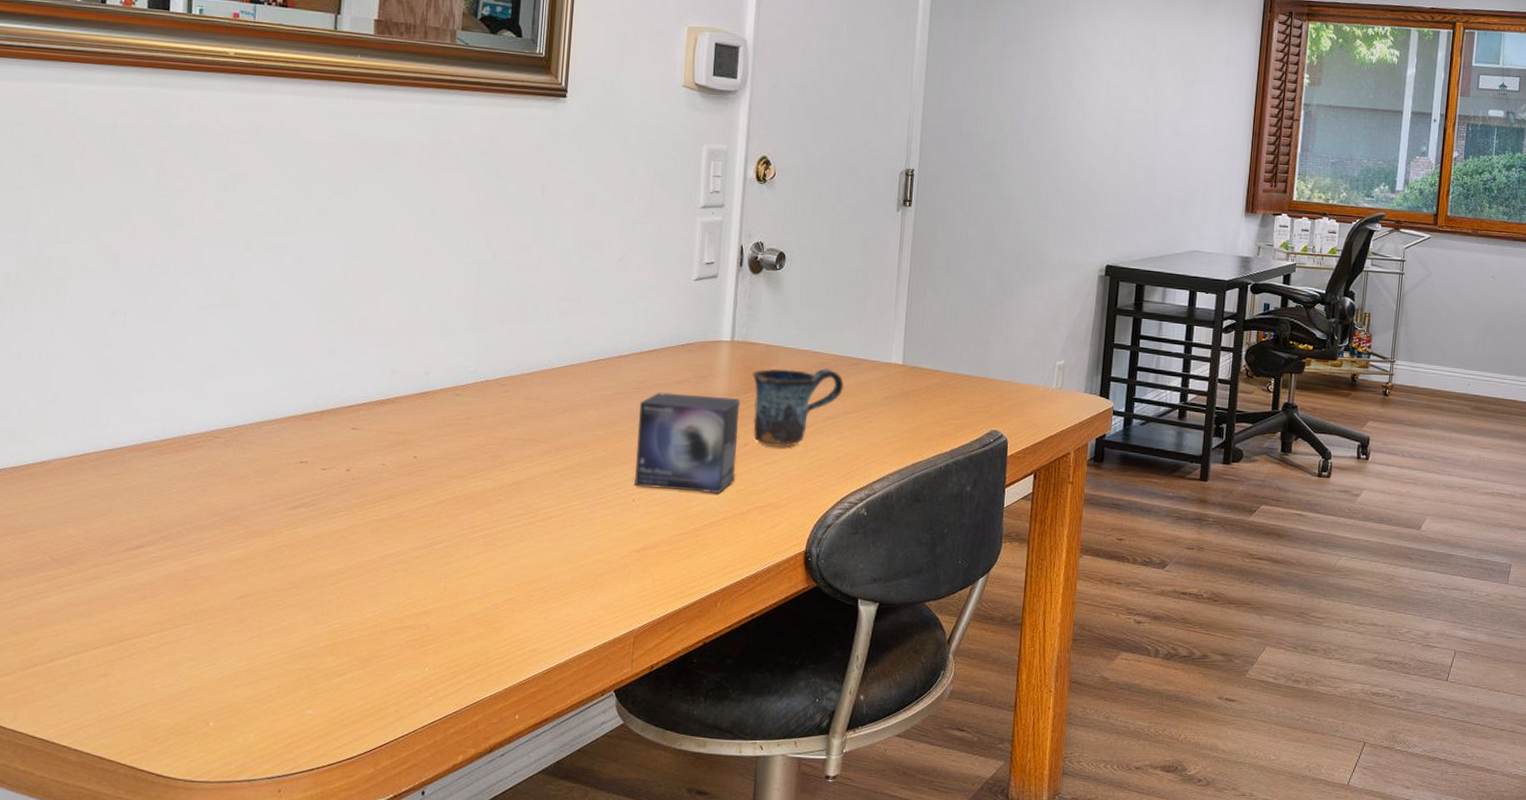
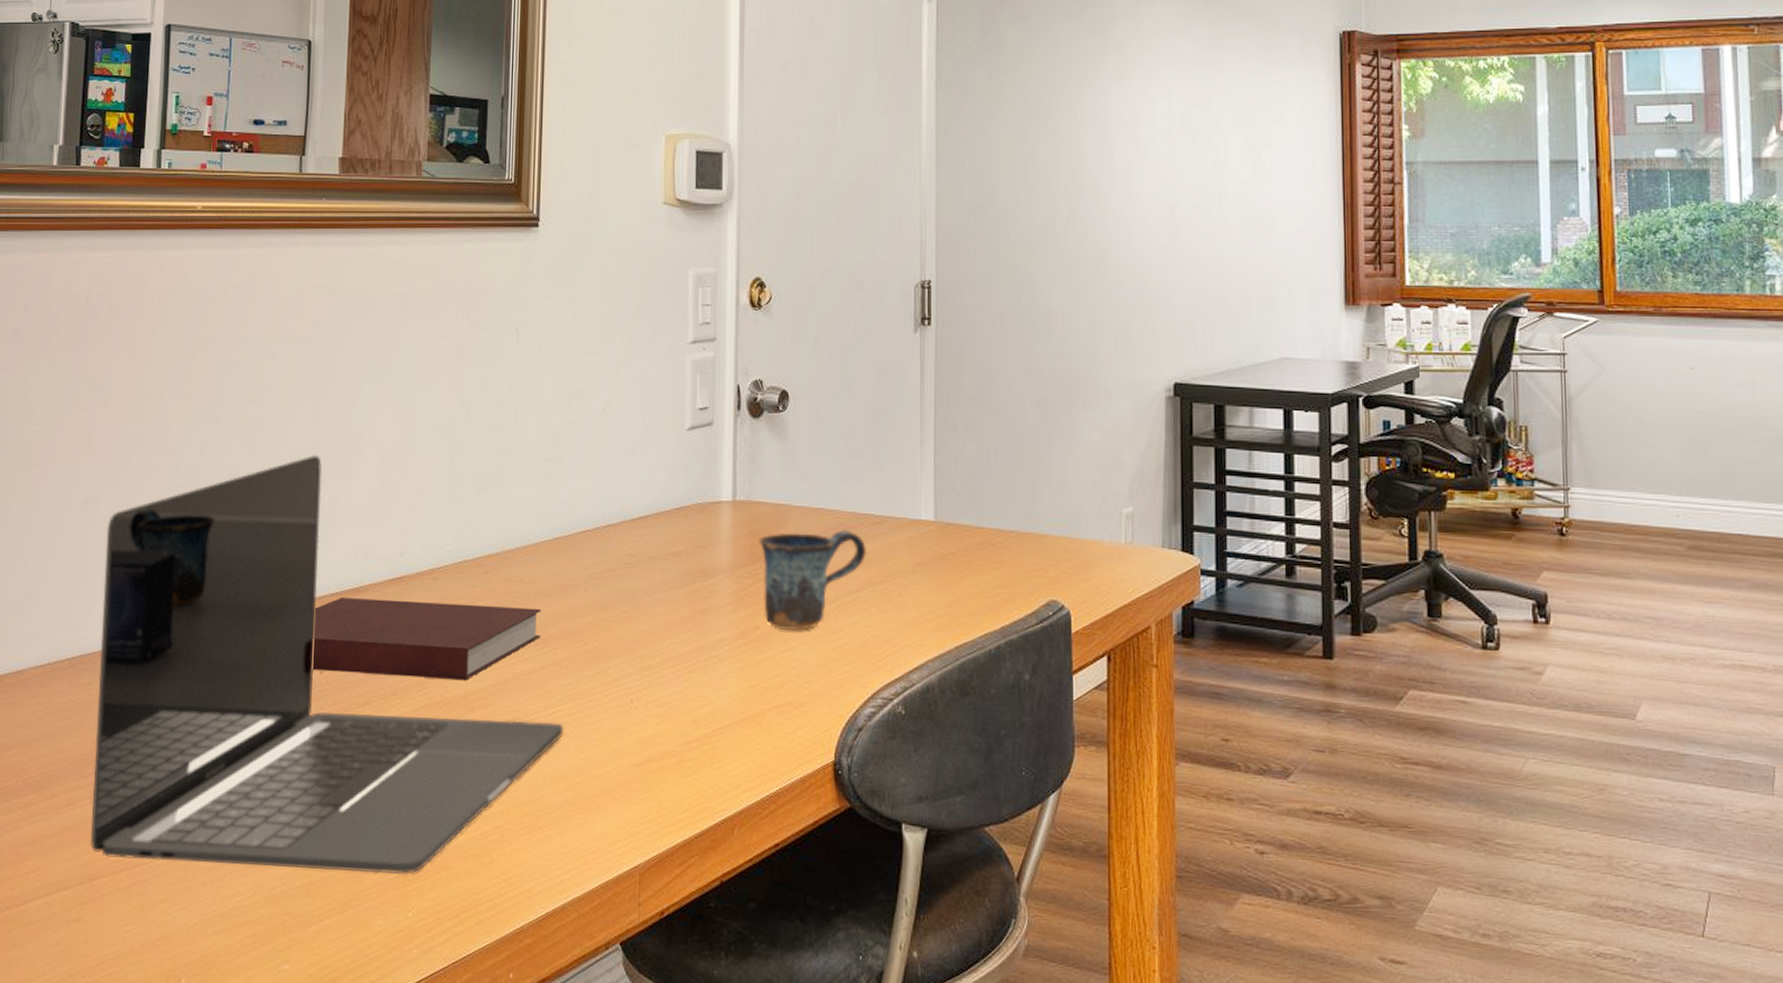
laptop: none [119,283,572,637] -> present [91,454,563,874]
notebook: none [339,407,556,480] -> present [312,598,542,681]
small box: present [633,392,741,494] -> none [631,567,747,692]

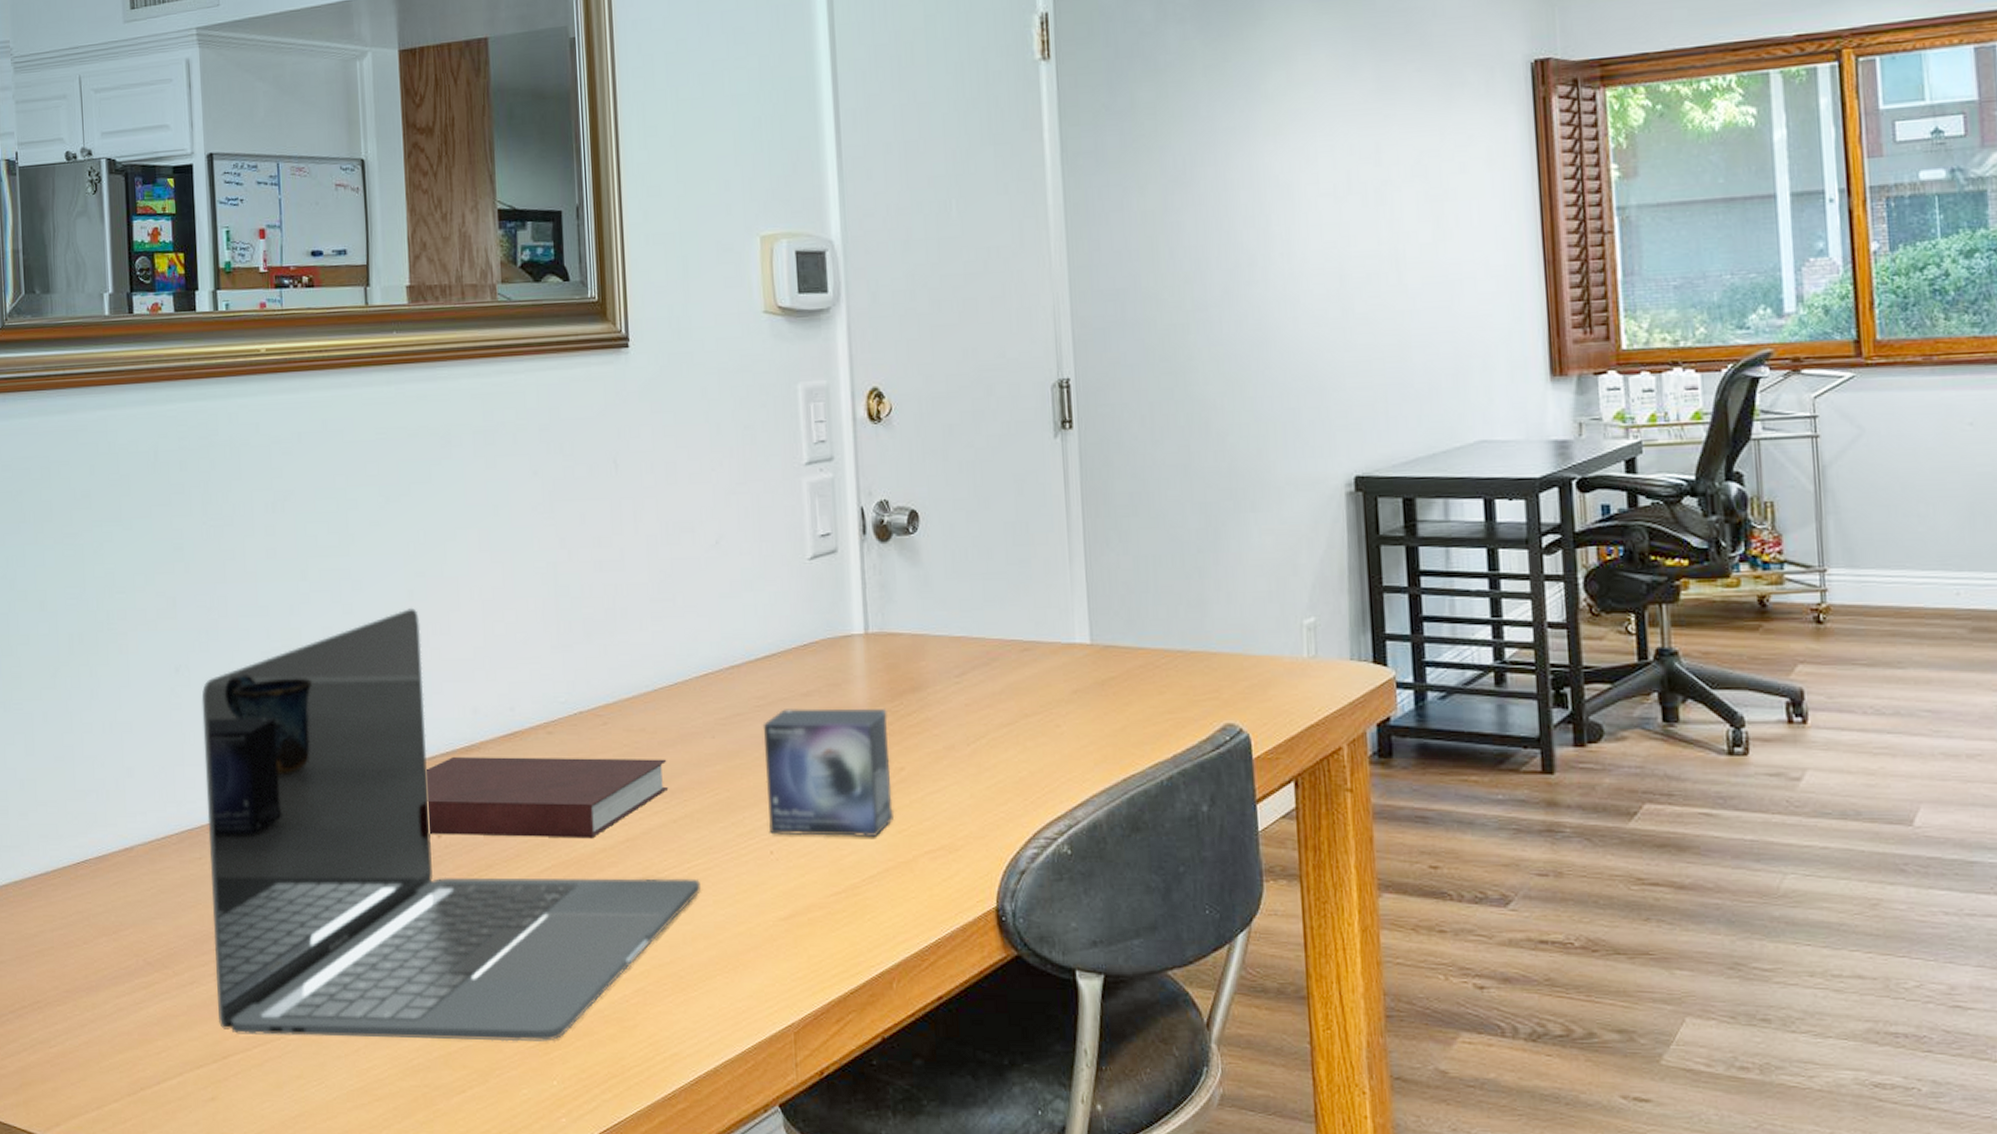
small box: none [631,567,747,692] -> present [762,707,895,838]
mug: present [759,530,867,632] -> none [897,659,1018,771]

